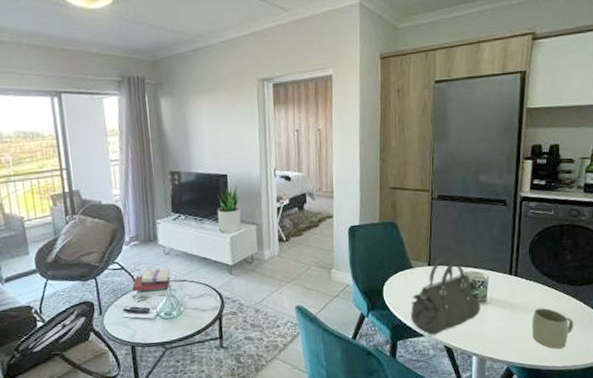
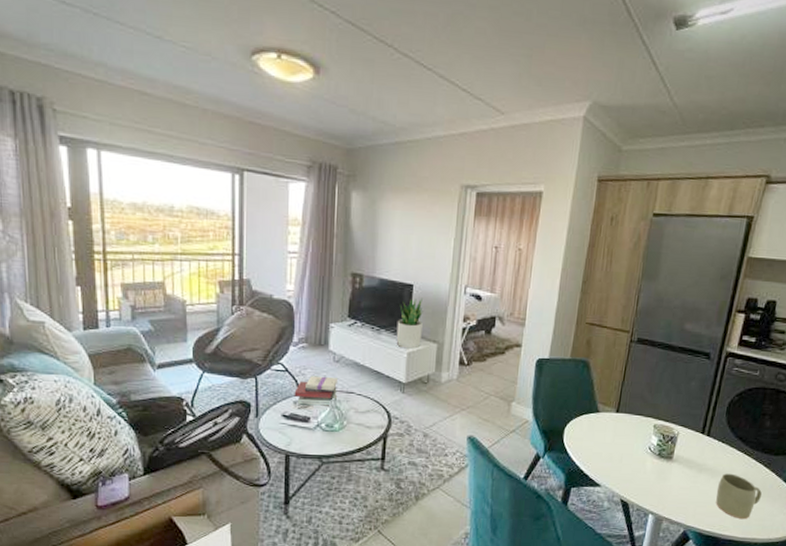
shoulder bag: present [411,258,480,335] -> none [589,406,667,487]

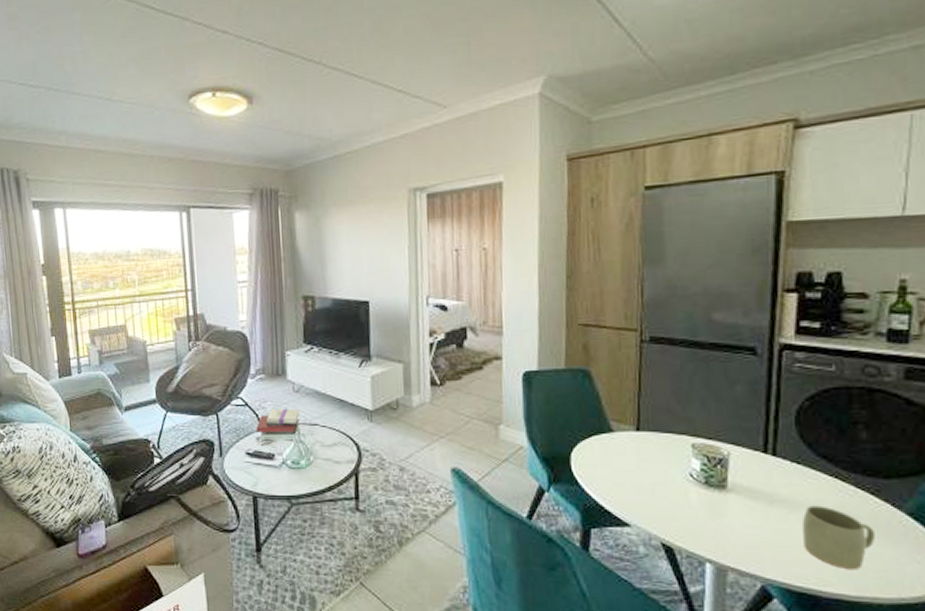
planter: present [396,298,423,349] -> none [356,314,385,372]

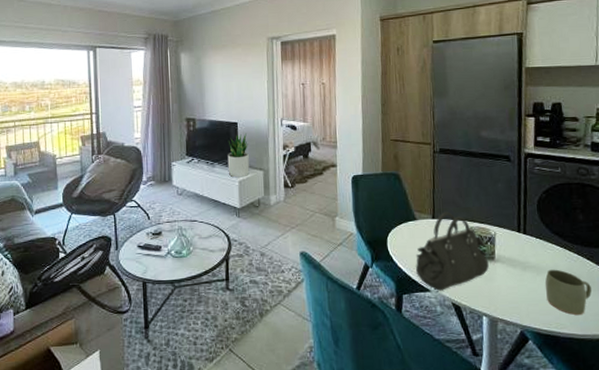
books: present [256,408,301,442] -> none [146,208,183,236]
planter: none [356,314,385,372] -> present [227,133,250,178]
shoulder bag: none [610,422,717,526] -> present [415,211,489,291]

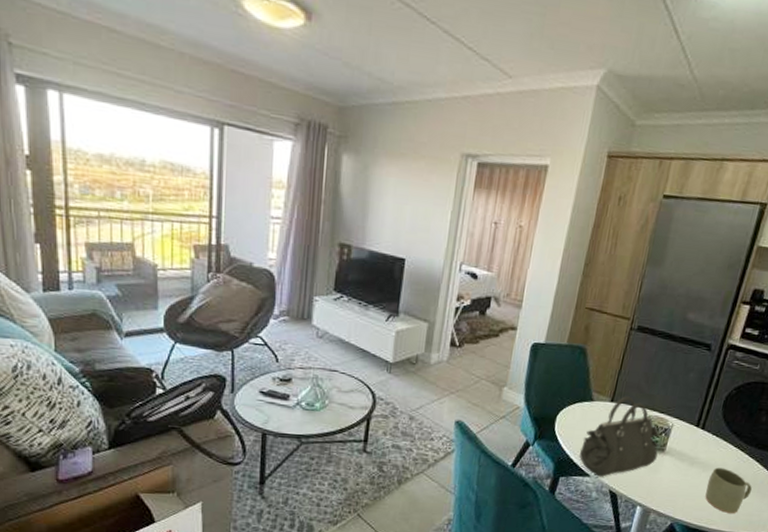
planter: present [227,133,250,178] -> none [385,273,415,328]

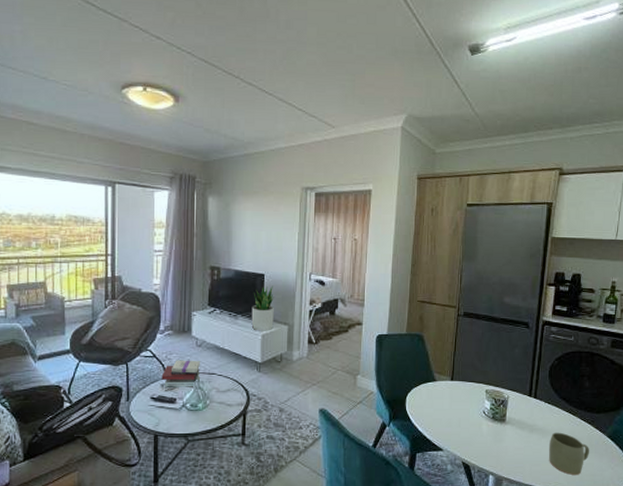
books: none [273,351,320,386] -> present [161,360,201,389]
planter: none [385,273,415,328] -> present [251,285,274,331]
shoulder bag: present [579,396,660,477] -> none [431,374,500,450]

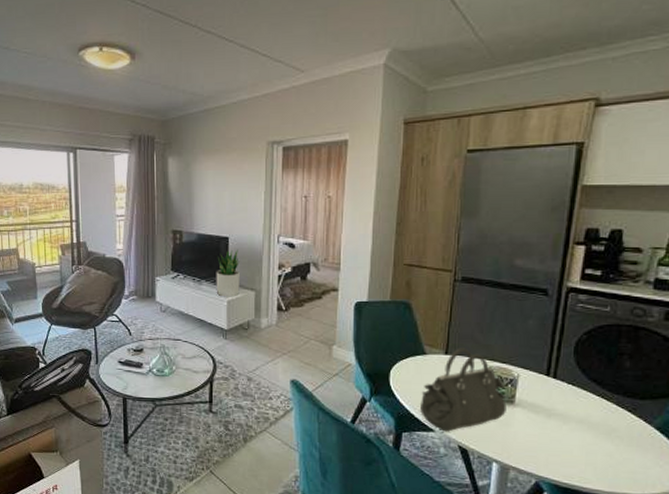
books: present [161,360,201,389] -> none [128,325,166,354]
shoulder bag: none [431,374,500,450] -> present [420,348,507,432]
mug: present [548,432,589,475] -> none [571,419,628,470]

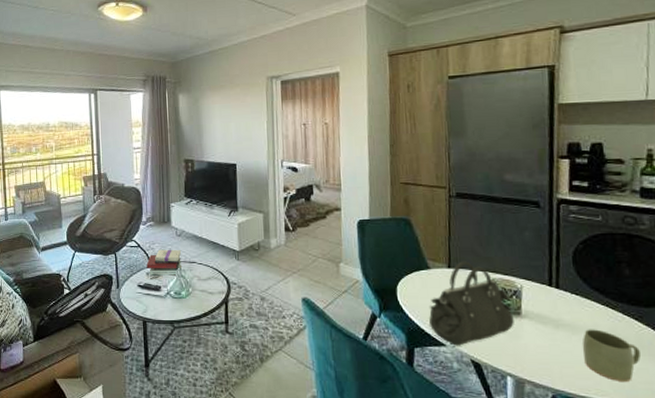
books: none [128,325,166,354] -> present [146,249,182,277]
planter: present [216,249,240,297] -> none [226,174,249,220]
mug: none [571,419,628,470] -> present [582,329,641,381]

